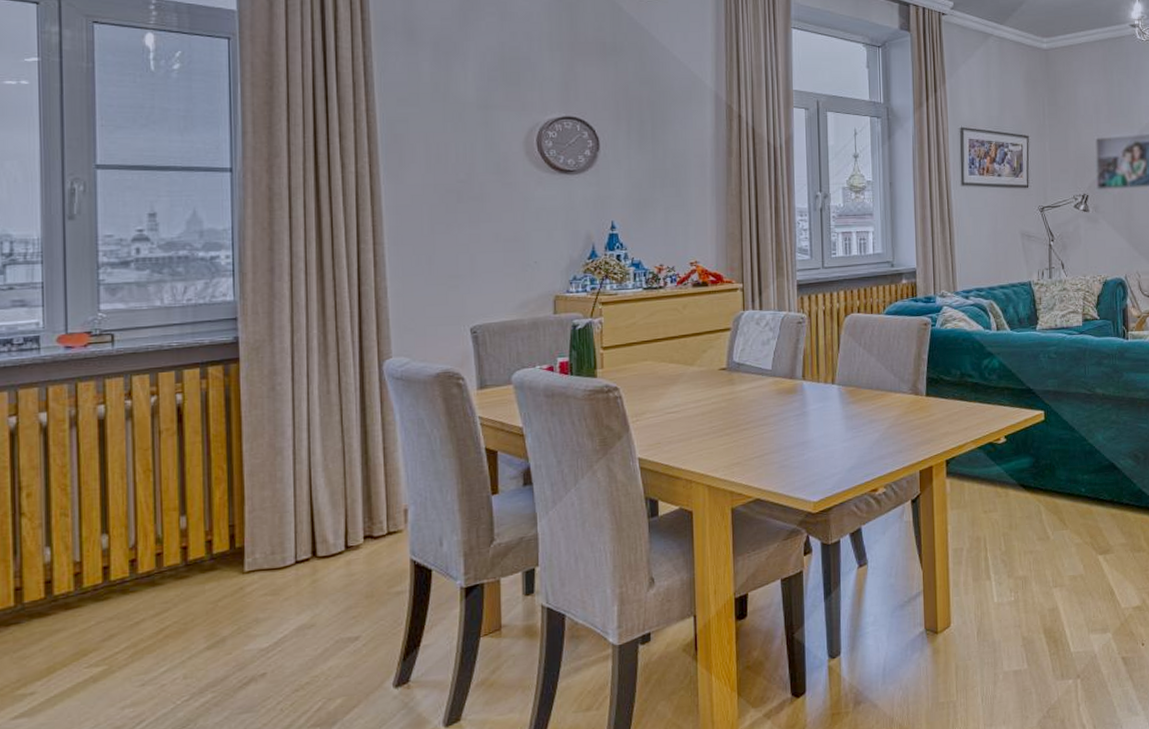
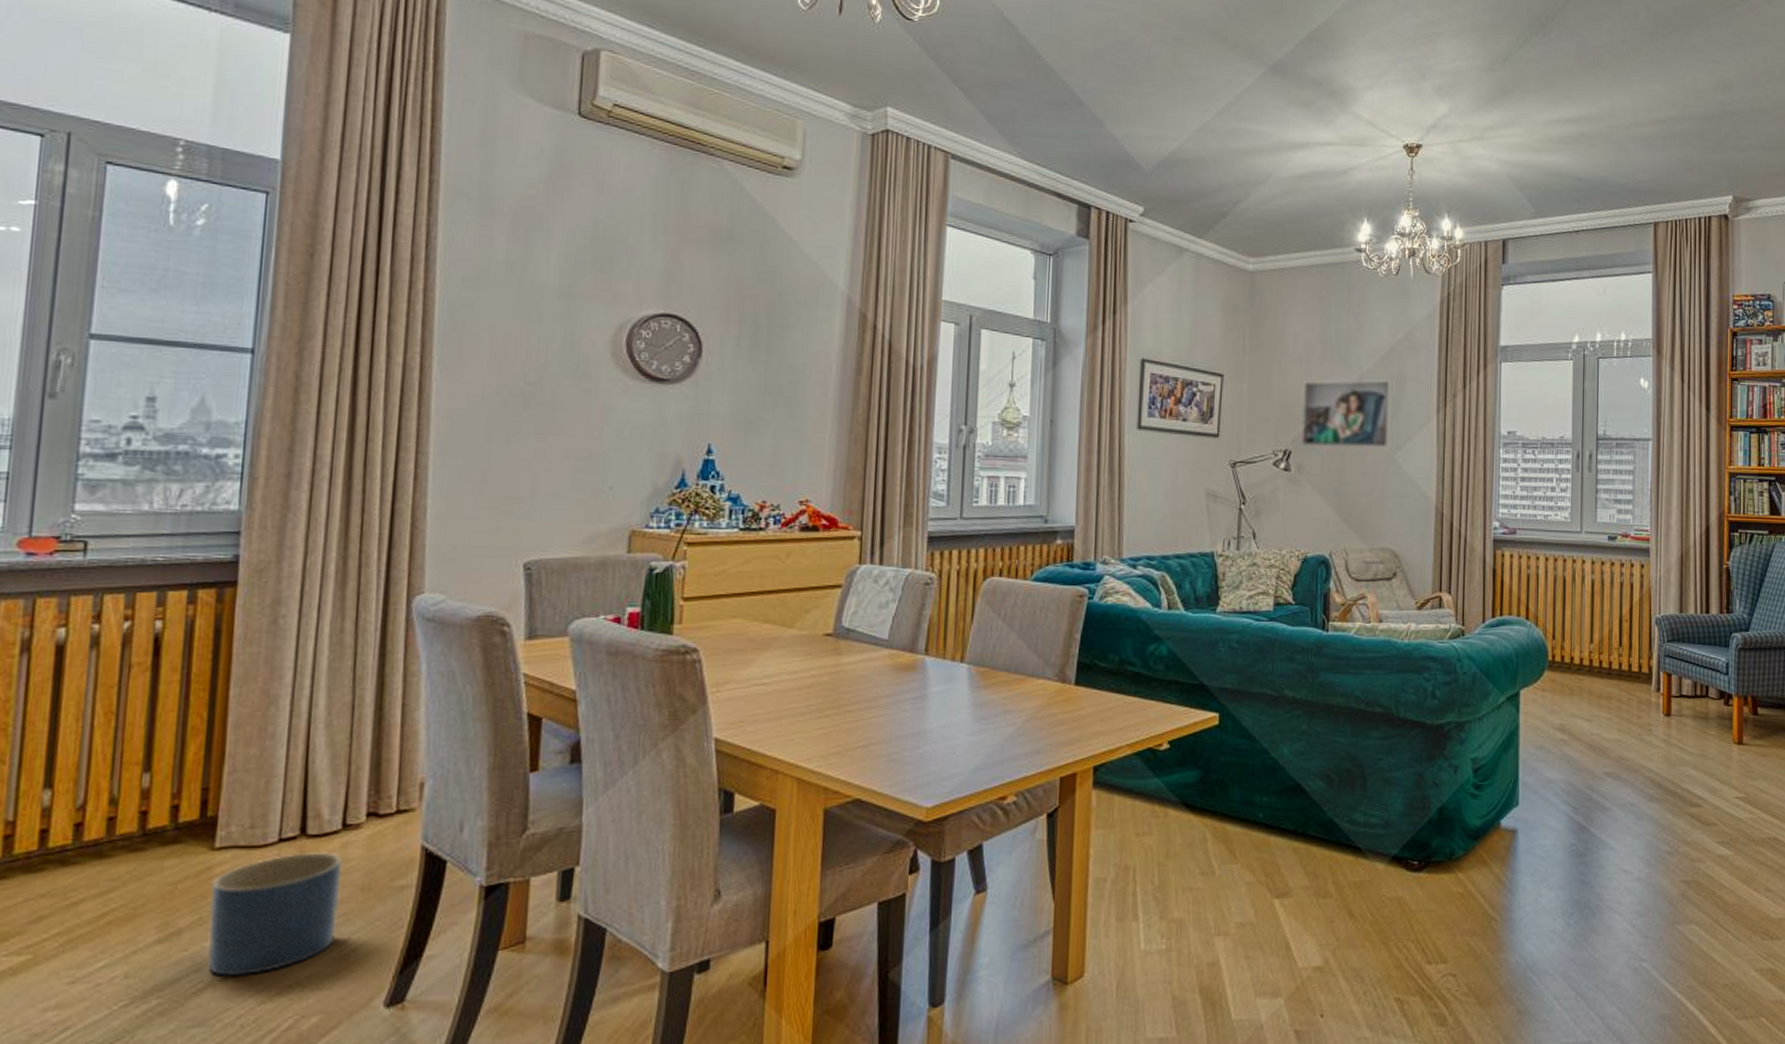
planter: none [245,569,349,673] -> present [208,852,343,977]

